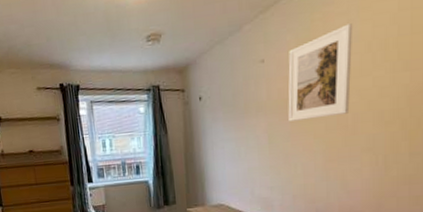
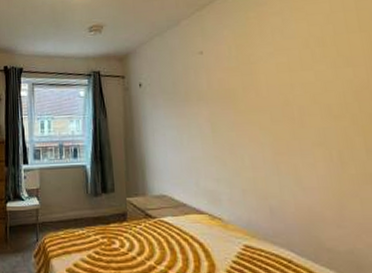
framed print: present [288,23,353,122] -> none [227,22,294,111]

